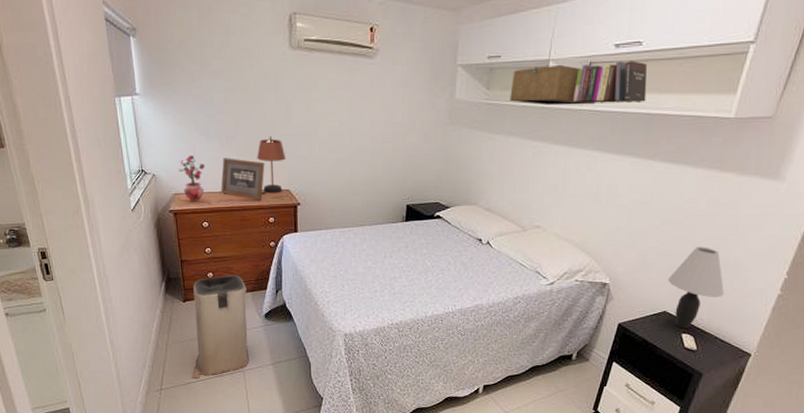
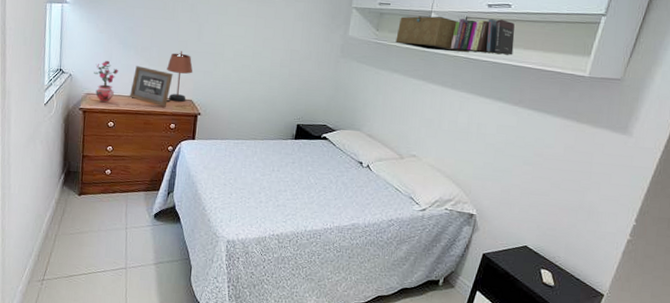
laundry basket: present [191,275,249,378] -> none [75,173,141,272]
table lamp: present [668,246,725,329] -> none [529,188,580,265]

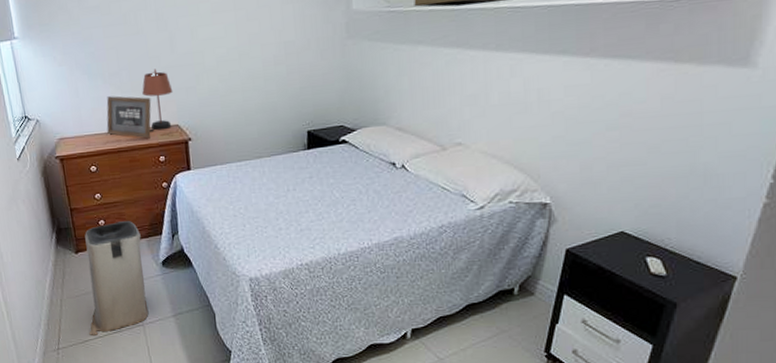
laundry basket: none [75,173,141,272] -> present [85,221,149,335]
potted plant: present [94,61,119,103] -> none [62,97,90,146]

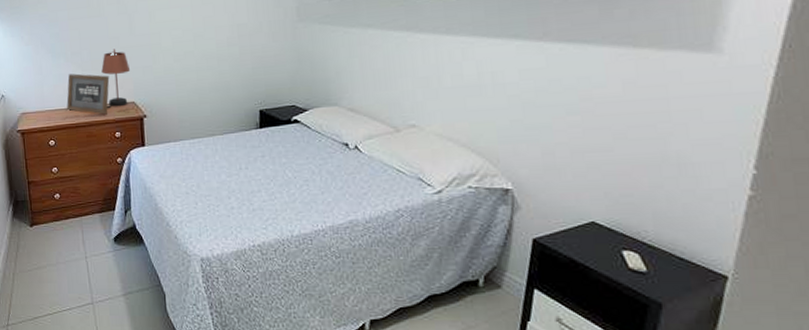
laundry basket: present [85,221,149,335] -> none [39,195,99,312]

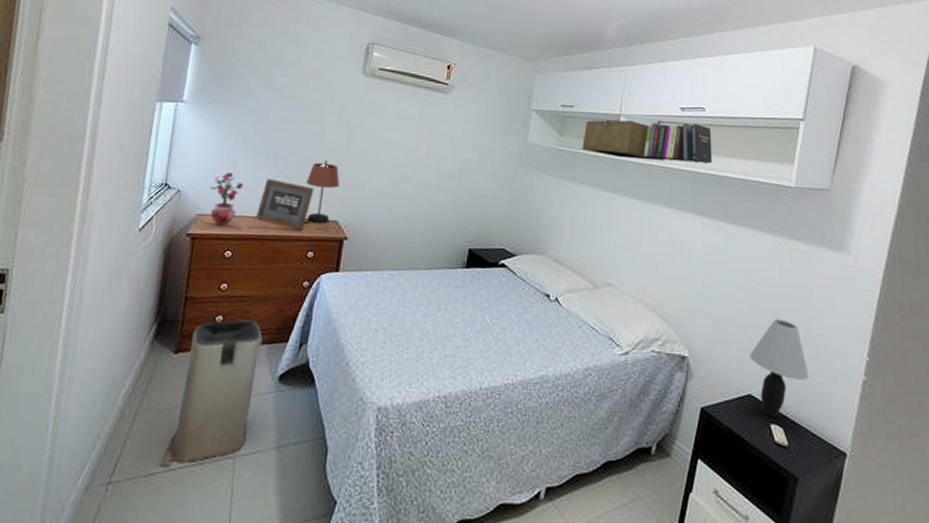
potted plant: none [26,74,52,121] -> present [210,173,245,226]
laundry basket: none [39,195,99,312] -> present [159,320,263,467]
table lamp: none [589,138,671,244] -> present [750,319,809,418]

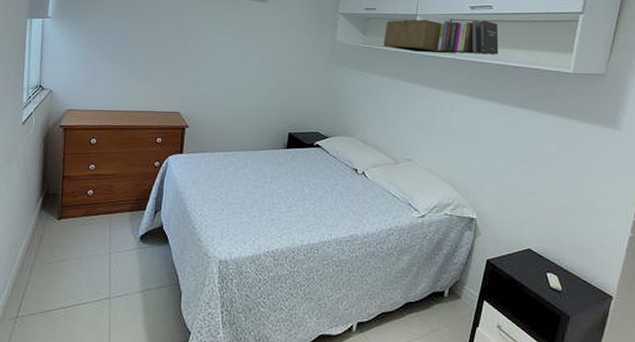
laundry basket: present [159,320,263,467] -> none [53,193,125,305]
potted plant: present [210,173,245,226] -> none [75,75,103,119]
picture frame: present [256,179,315,230] -> none [113,79,159,121]
table lamp: present [304,160,340,225] -> none [152,62,180,116]
table lamp: present [750,319,809,418] -> none [530,186,582,268]

